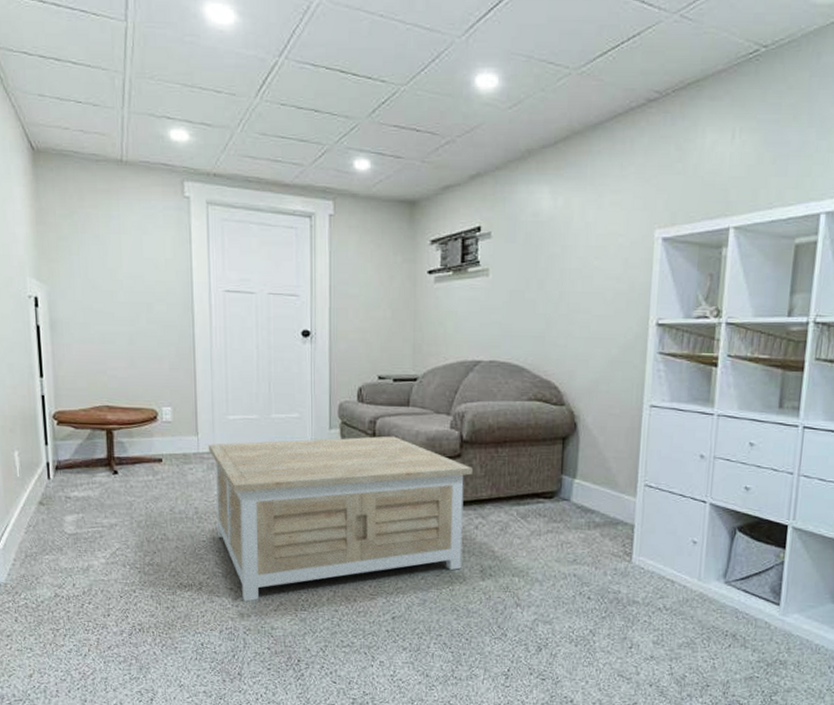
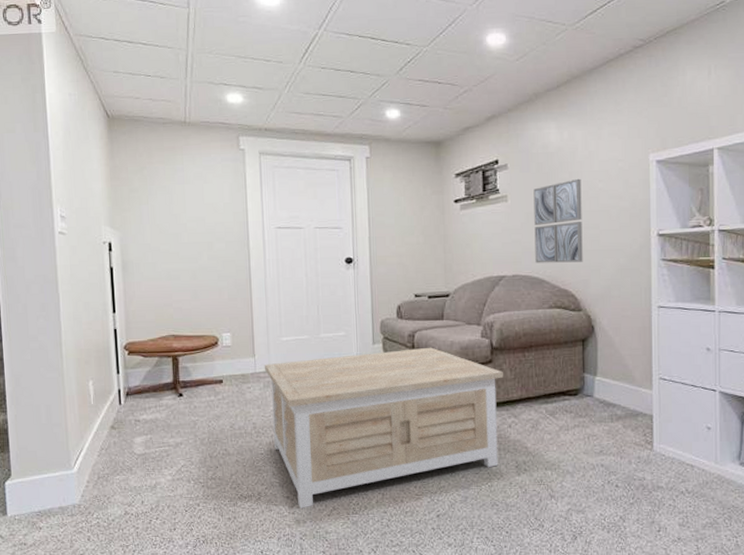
wall art: none [516,253,575,351] -> present [533,178,583,263]

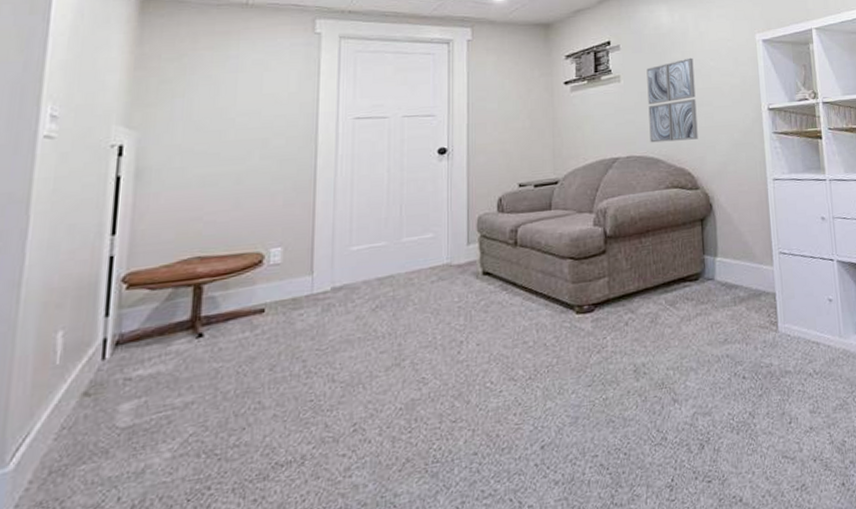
coffee table: present [264,347,503,508] -> none [324,242,618,468]

